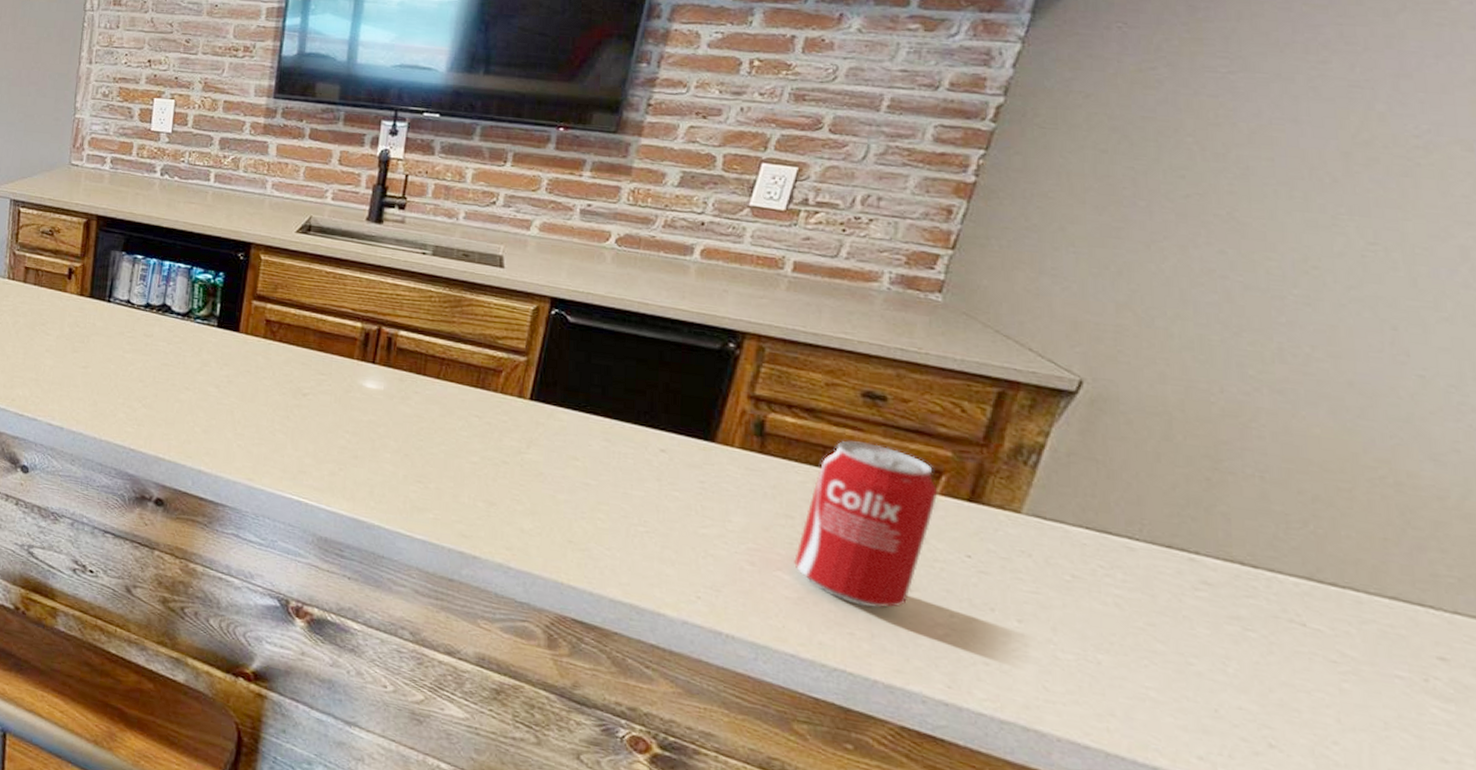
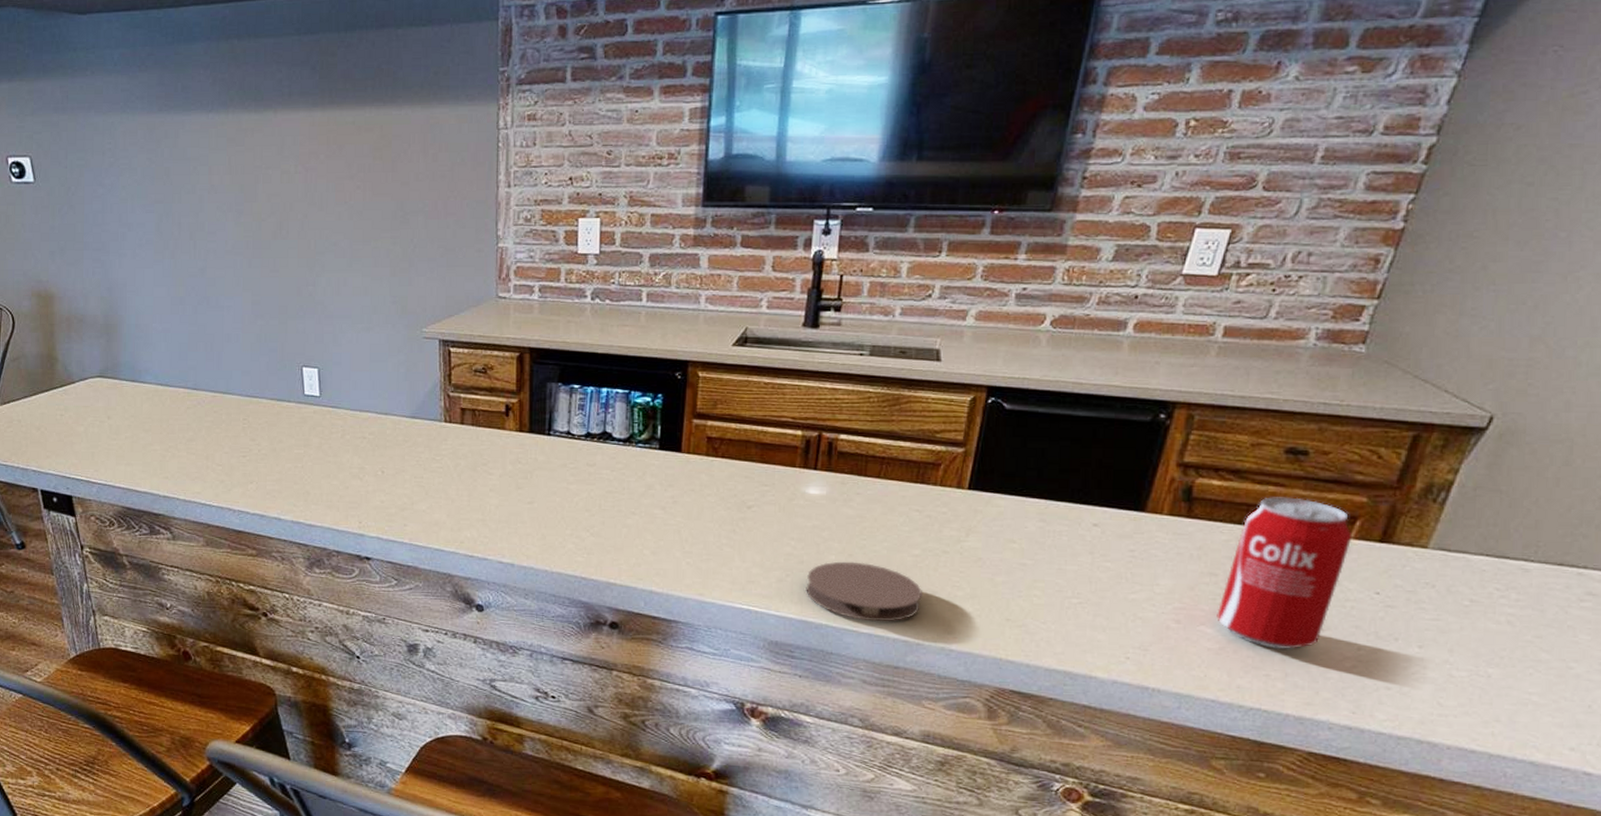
coaster: none [359,460,480,531] -> present [806,561,922,622]

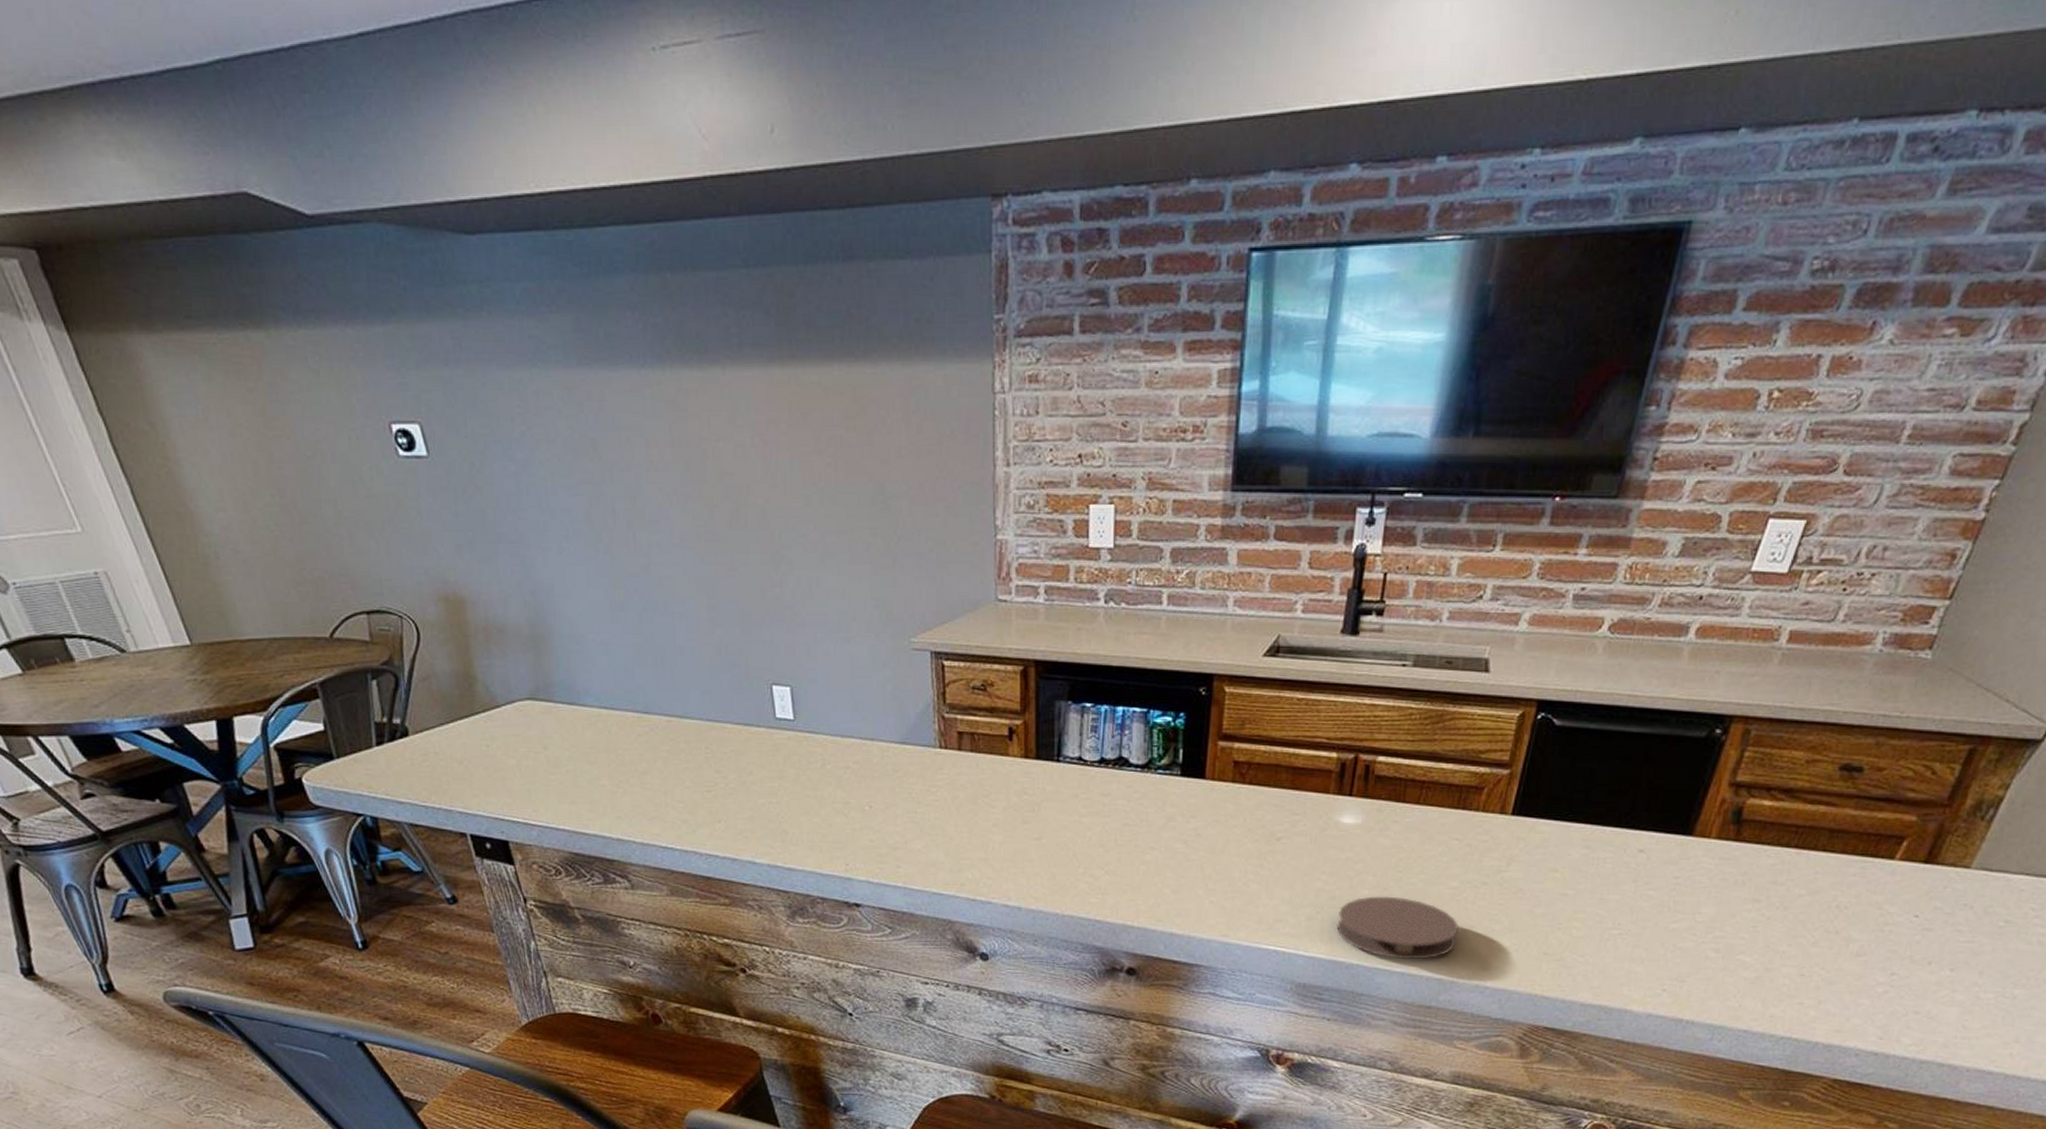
beverage can: present [1217,497,1353,650] -> none [1756,817,1898,977]

